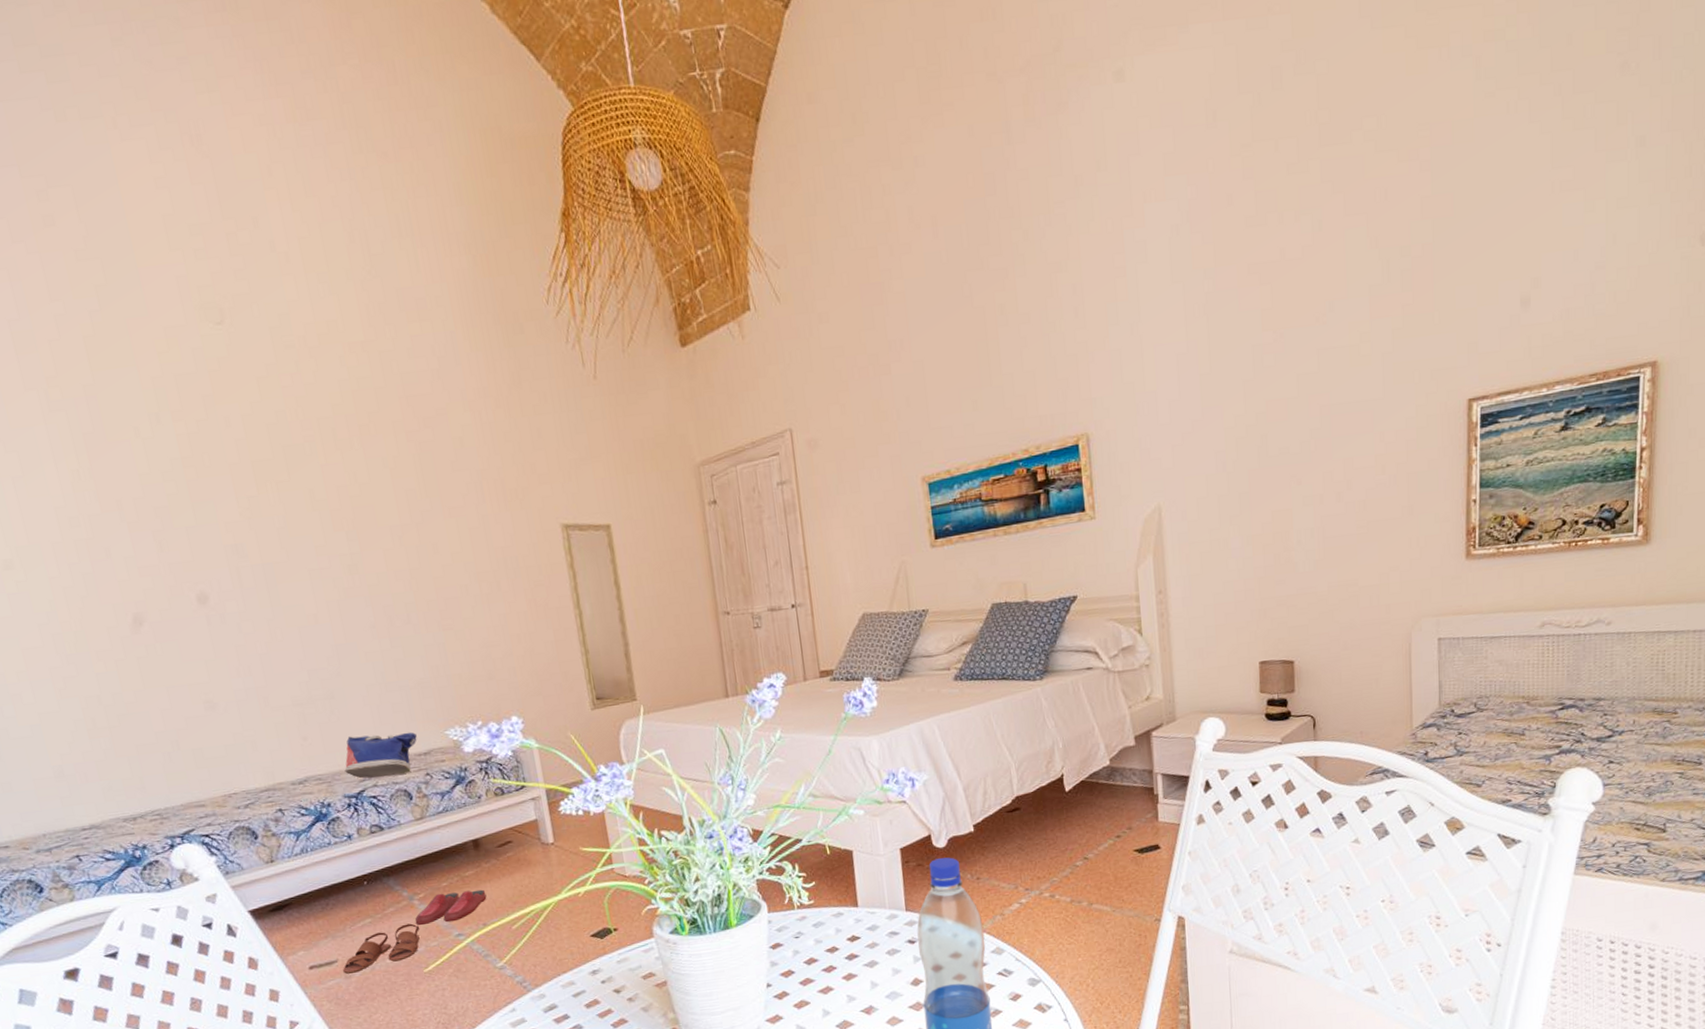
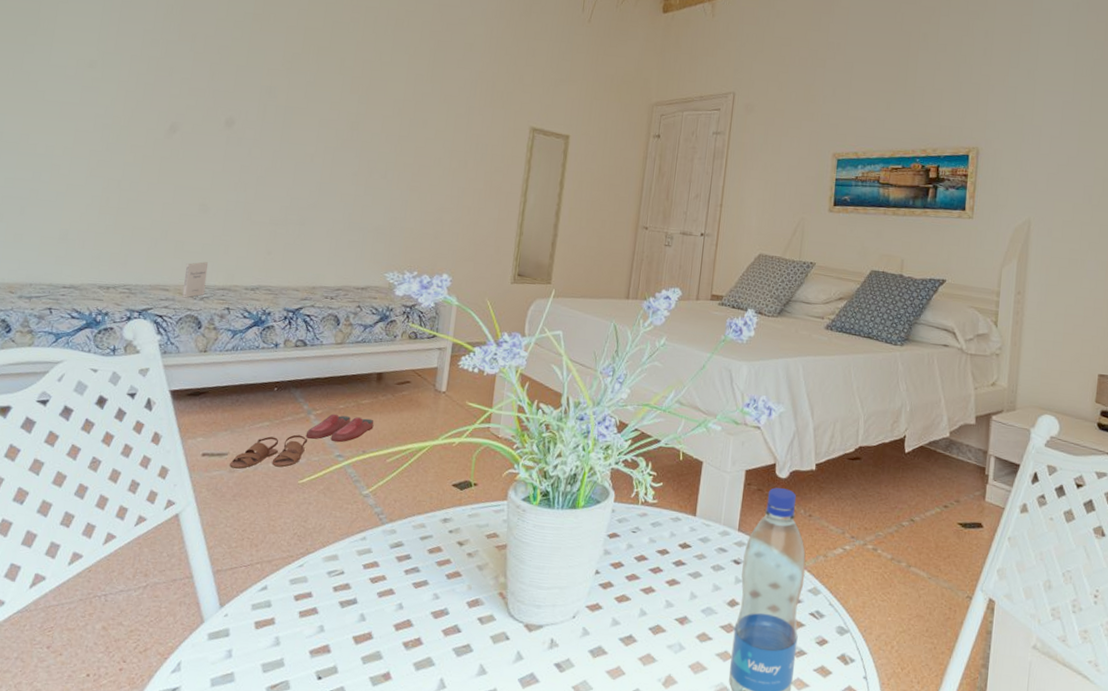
book: none [213,765,248,810] -> present [182,261,208,298]
tote bag: present [344,732,417,779] -> none [292,260,361,302]

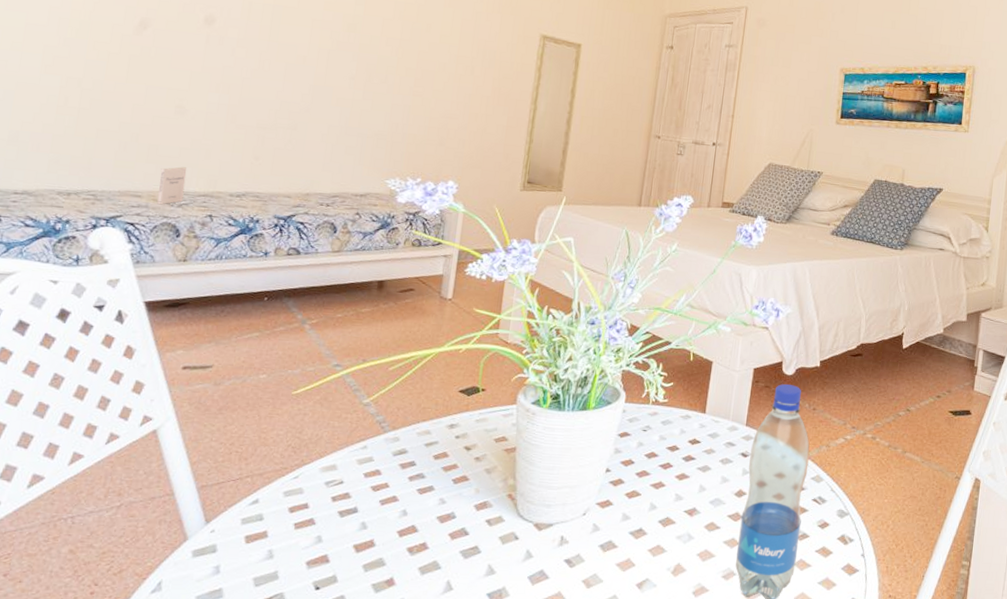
sandal: present [230,434,308,469] -> none [214,345,303,381]
slippers: present [305,413,375,443] -> none [299,323,375,352]

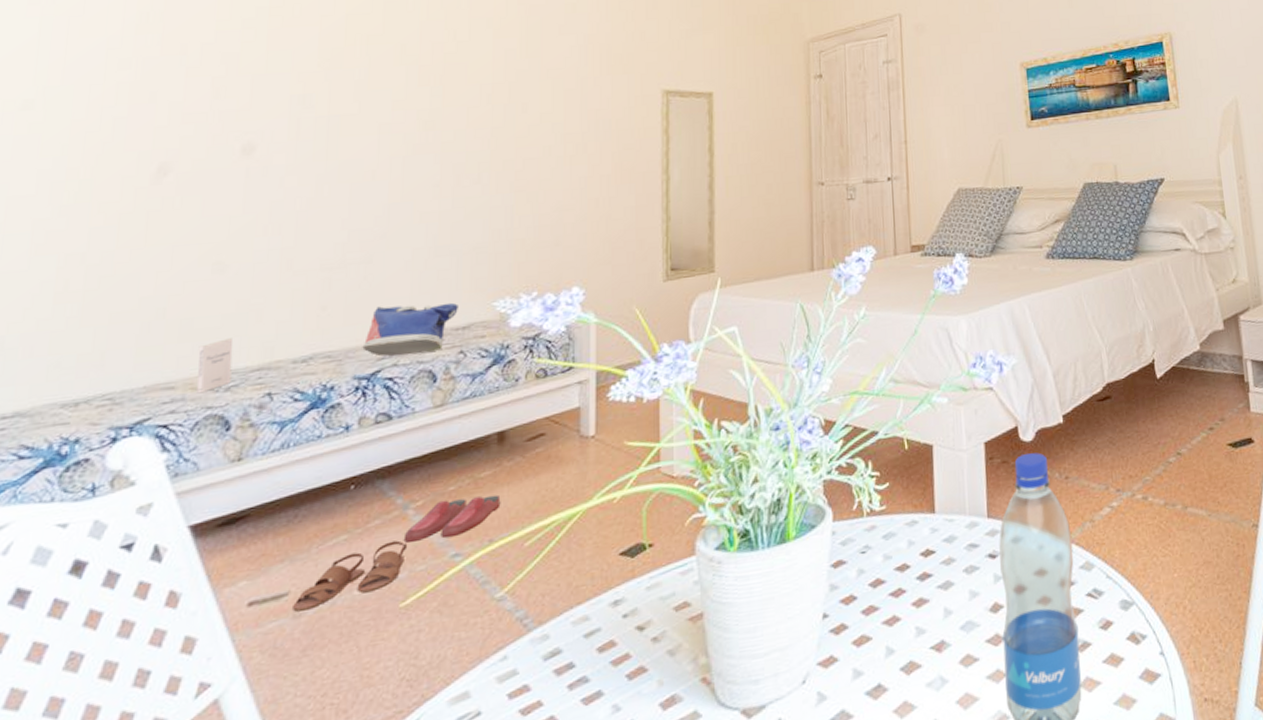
sandal: none [214,345,303,381] -> present [293,540,408,612]
tote bag: none [283,165,359,209] -> present [362,302,458,357]
slippers: none [299,323,375,352] -> present [403,494,501,543]

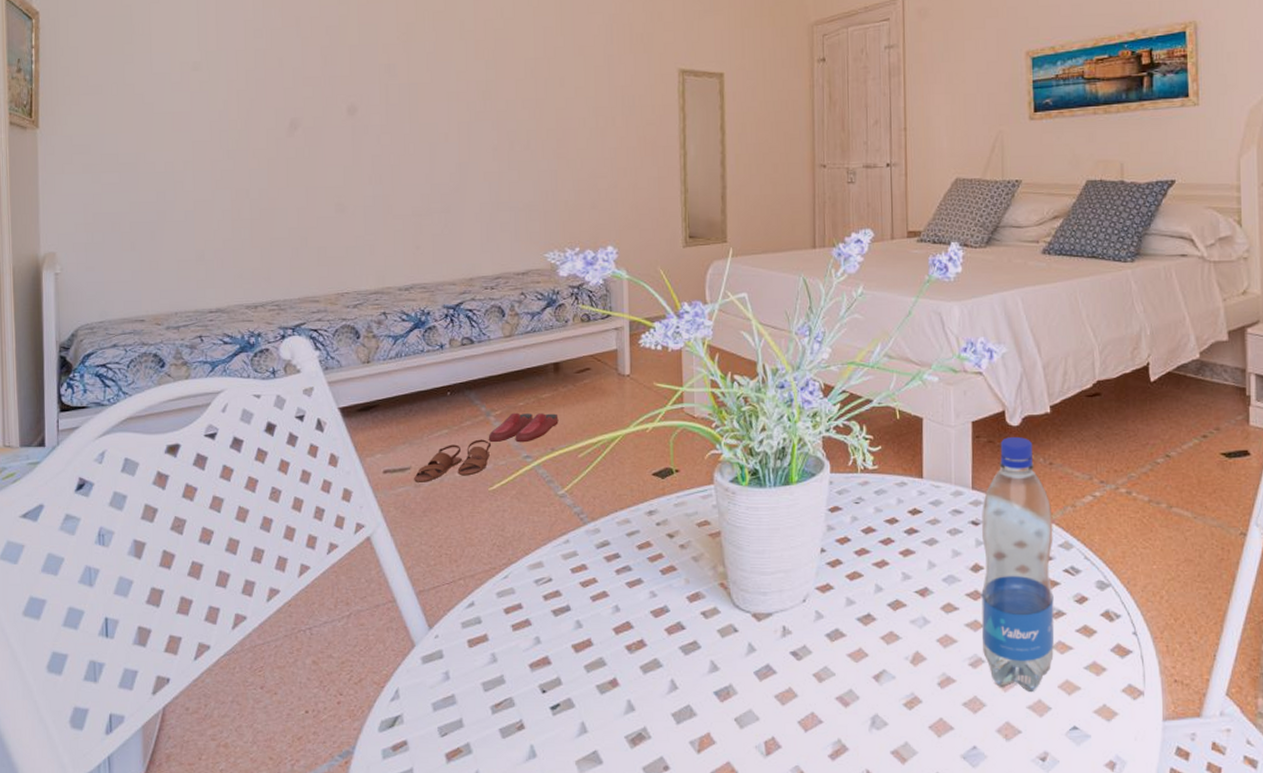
book: present [197,338,234,394] -> none [332,266,357,308]
tote bag: present [362,302,458,357] -> none [448,250,518,291]

